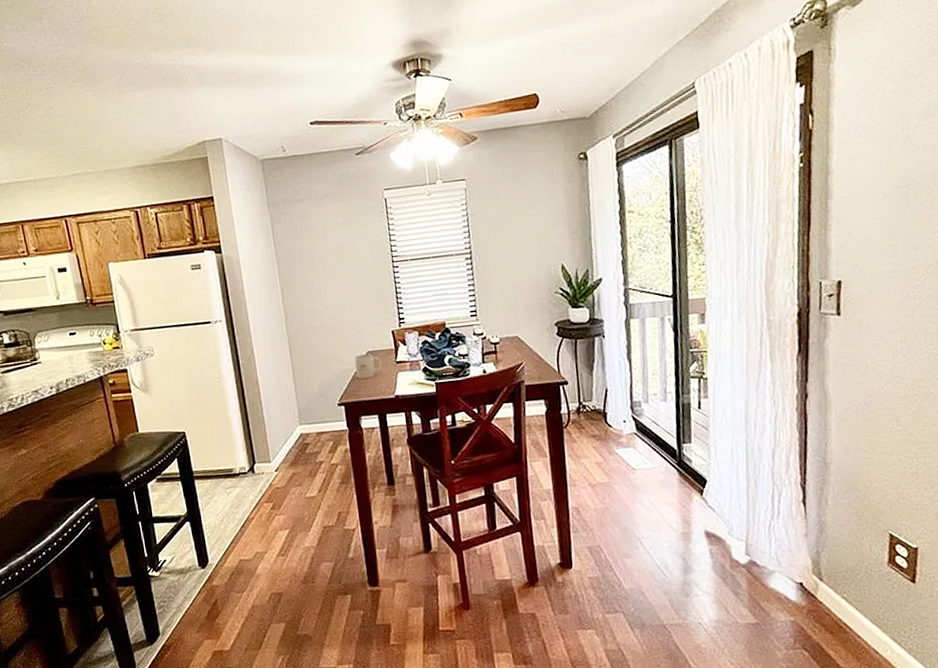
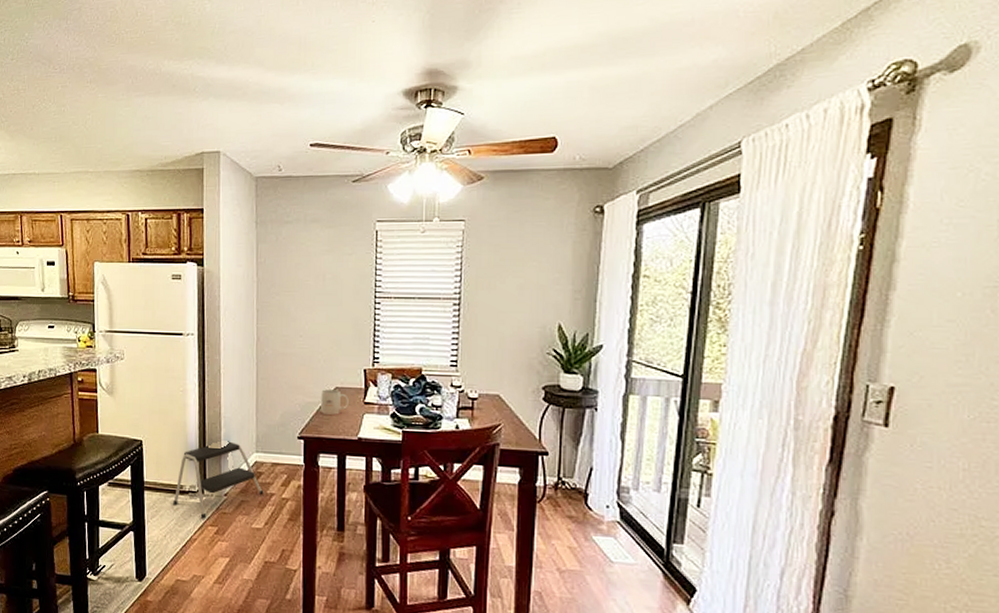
step stool: none [225,418,313,497] -> present [173,441,264,519]

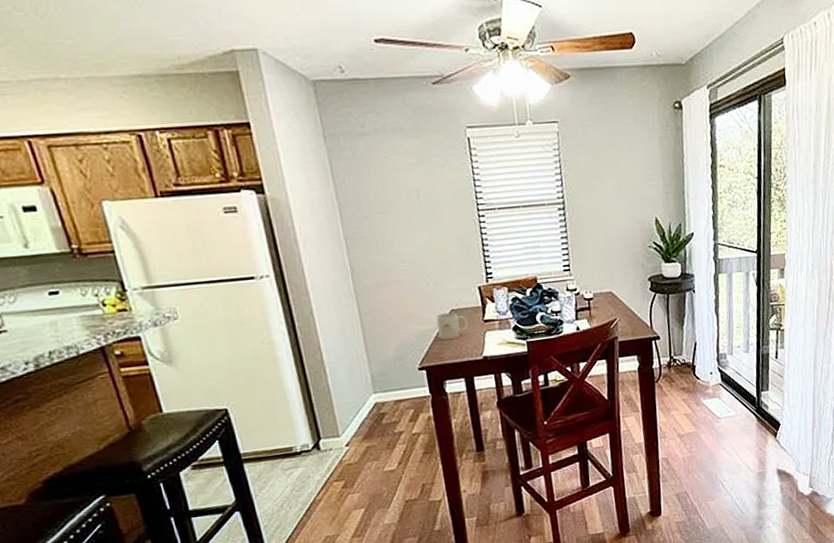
step stool: present [173,441,264,519] -> none [283,387,391,477]

